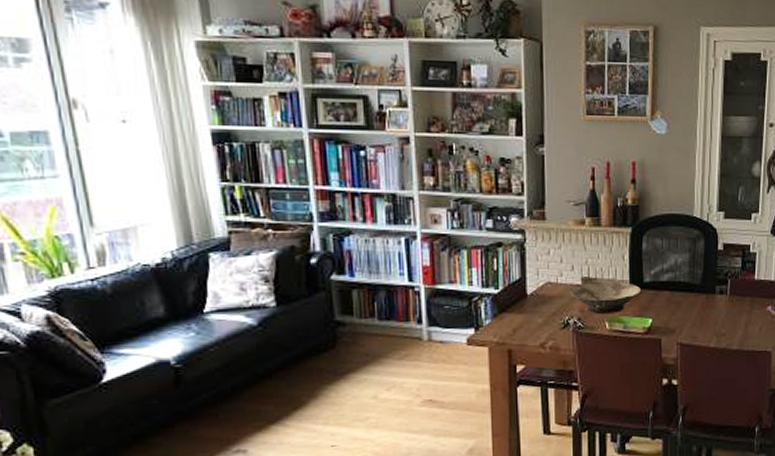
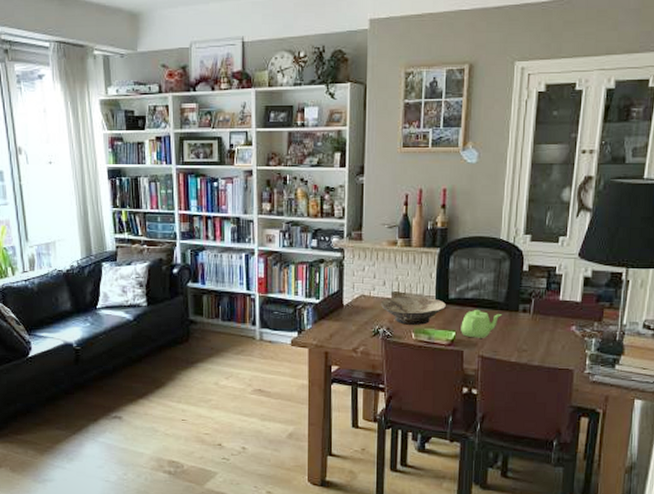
teapot: none [657,294,699,324] -> present [461,310,502,338]

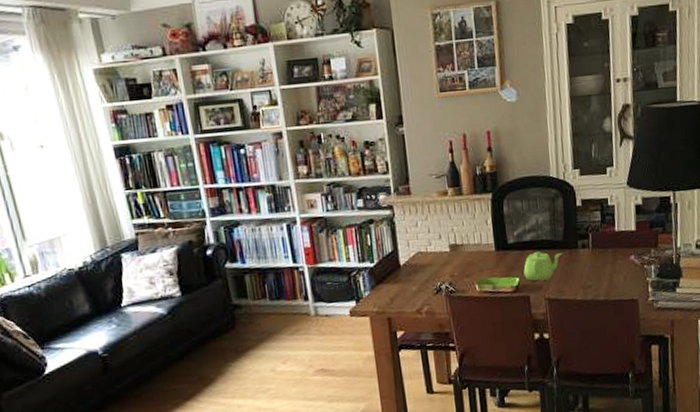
bowl: present [381,297,446,325] -> none [439,245,506,277]

